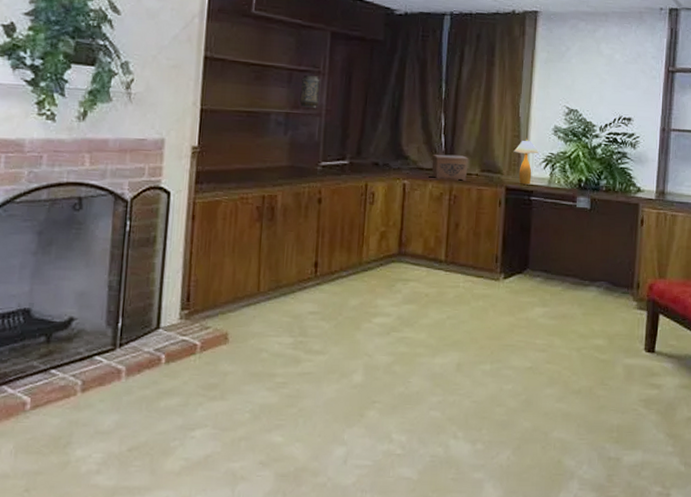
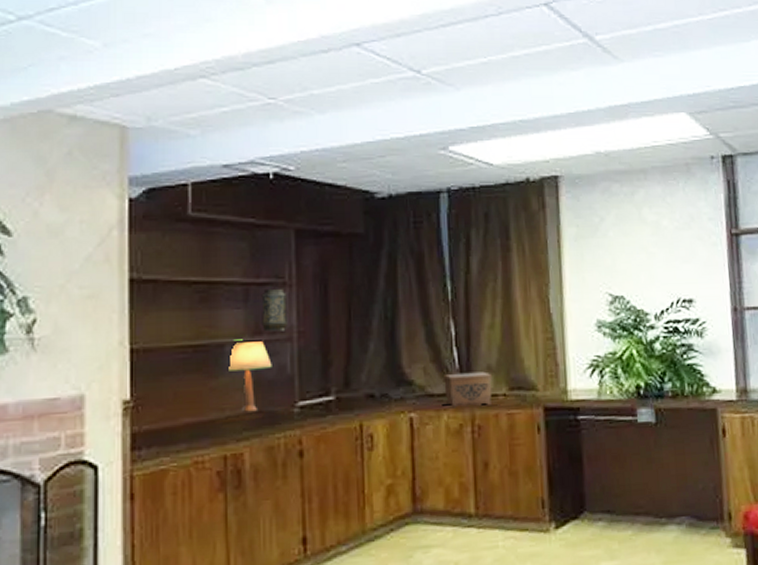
table lamp: none [272,110,305,167] -> present [229,339,272,414]
table lamp: present [513,138,540,185] -> none [548,339,582,401]

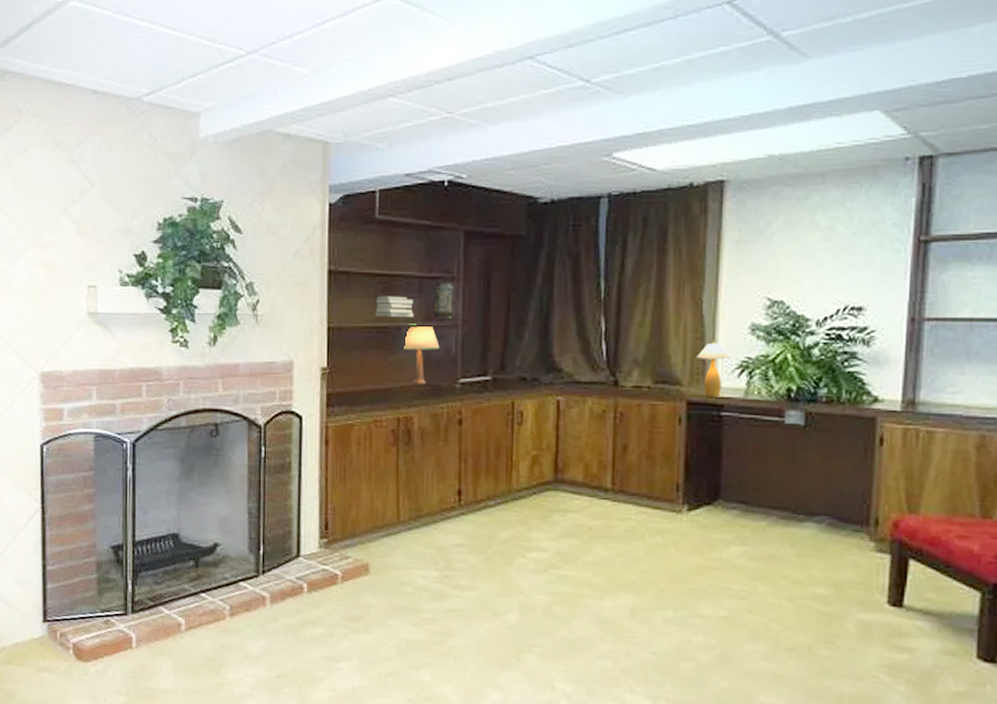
books: none [190,307,239,333] -> present [375,296,414,317]
decorative box: present [444,371,493,408] -> none [591,364,637,396]
table lamp: none [548,339,582,401] -> present [695,340,732,397]

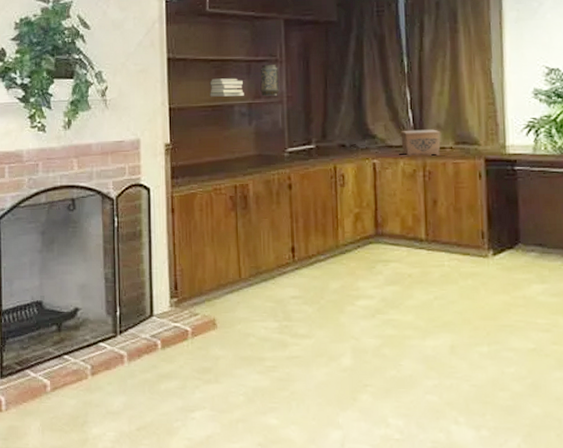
table lamp: present [404,324,440,386] -> none [237,102,268,156]
decorative box: none [591,364,637,396] -> present [400,129,441,157]
table lamp: present [695,340,732,397] -> none [489,104,520,154]

